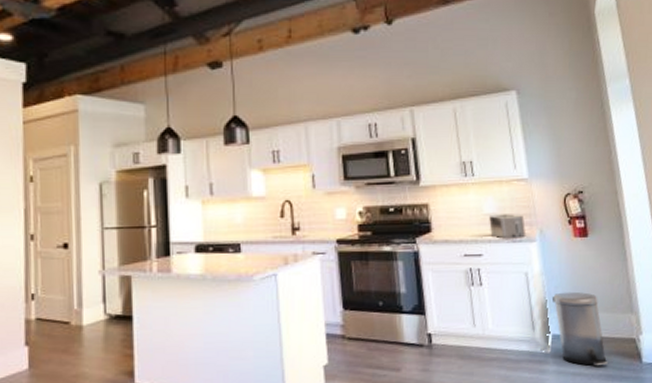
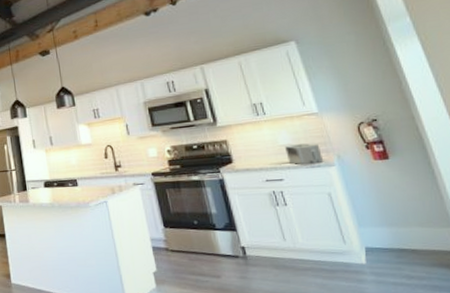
pedal bin: present [551,291,609,367] -> none [359,208,433,277]

